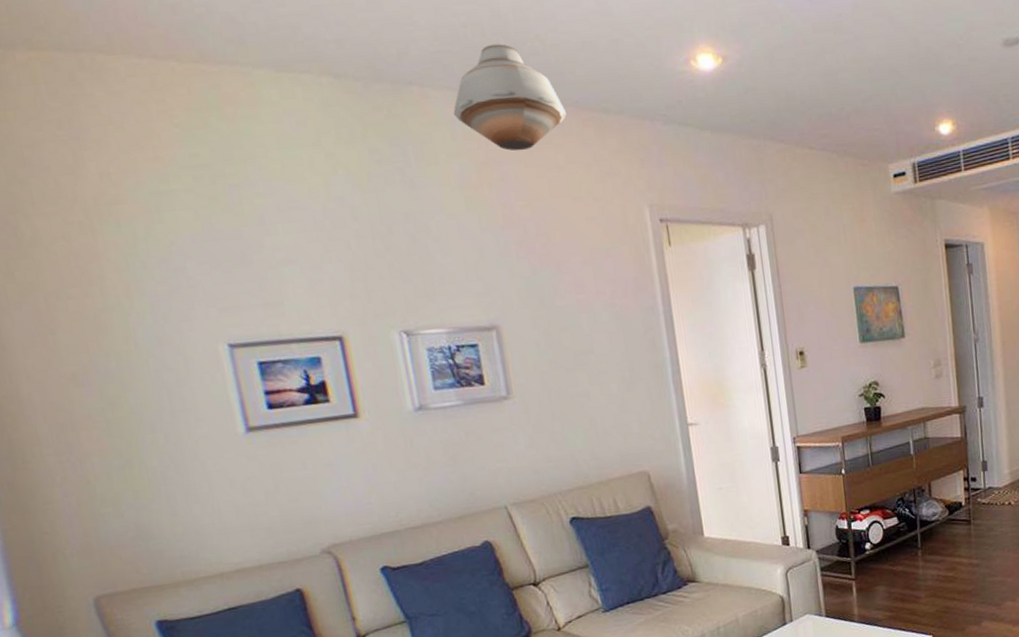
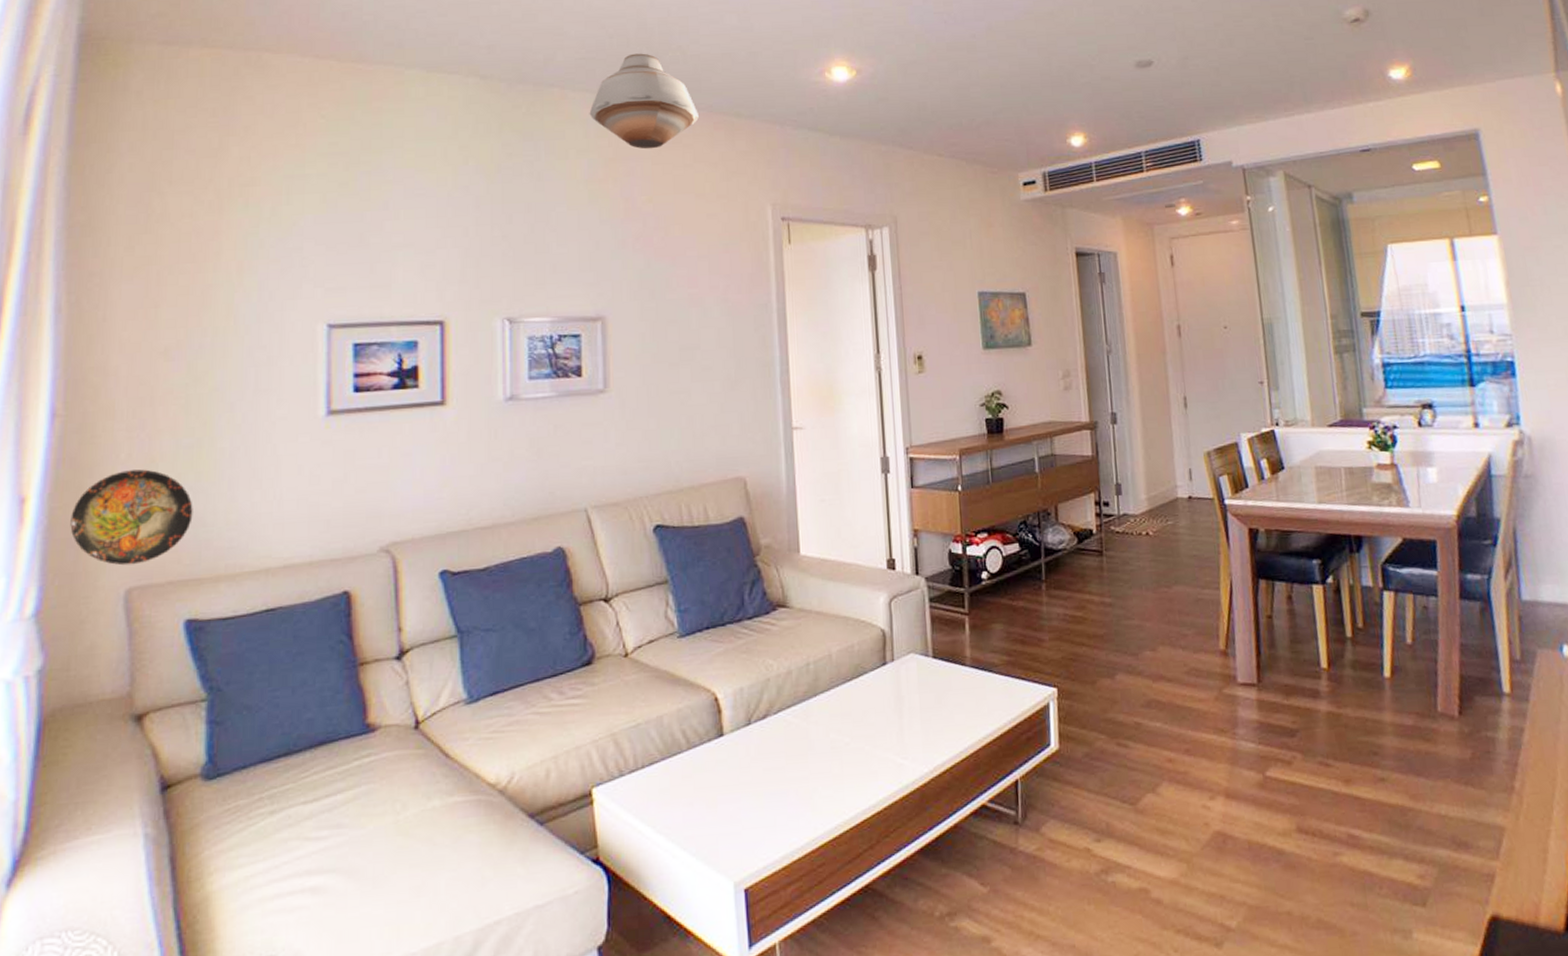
decorative plate: none [23,490,141,578] -> present [70,469,193,566]

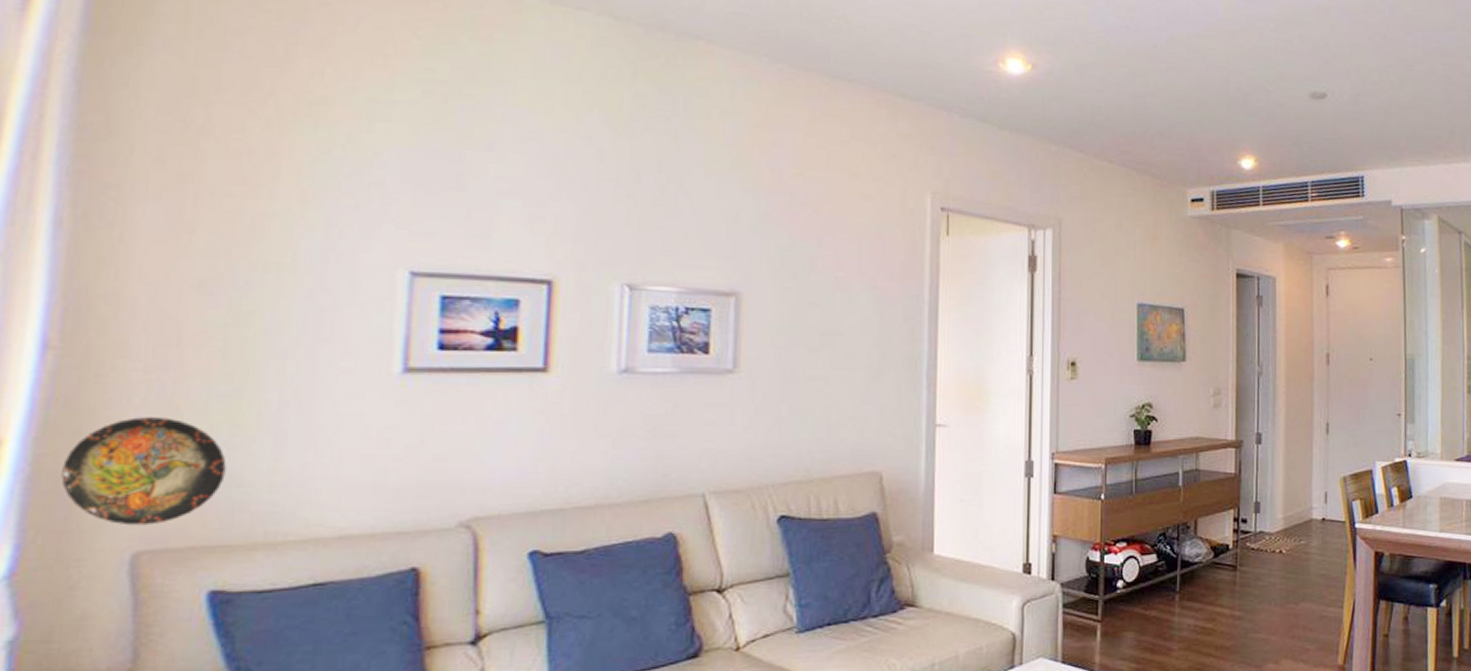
ceiling light: present [589,53,699,150] -> none [737,15,860,120]

